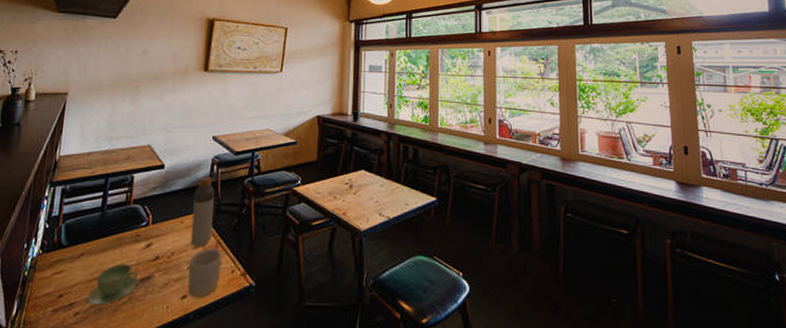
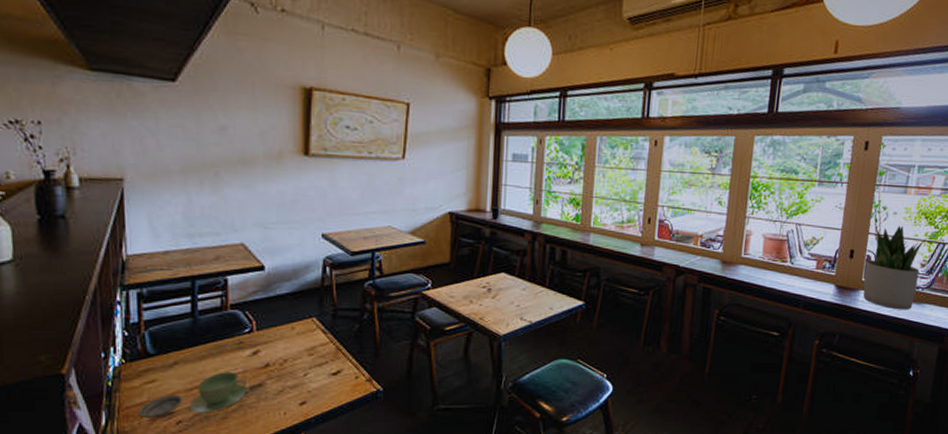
saucer: none [44,286,83,310] -> present [138,395,183,419]
mug: present [187,247,223,298] -> none [305,354,344,404]
bottle: present [190,176,215,247] -> none [305,279,330,354]
planter: none [702,122,761,208] -> present [863,225,927,310]

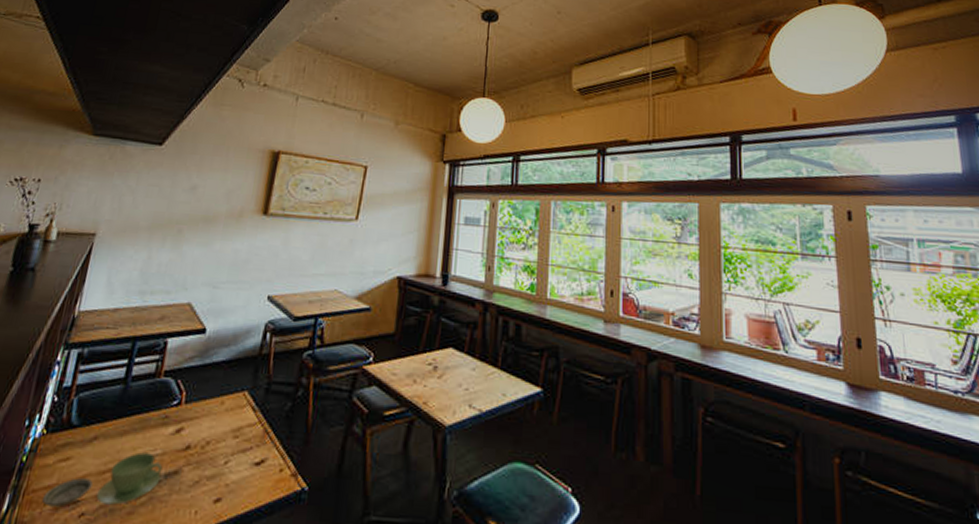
planter: present [863,225,927,310] -> none [879,309,956,423]

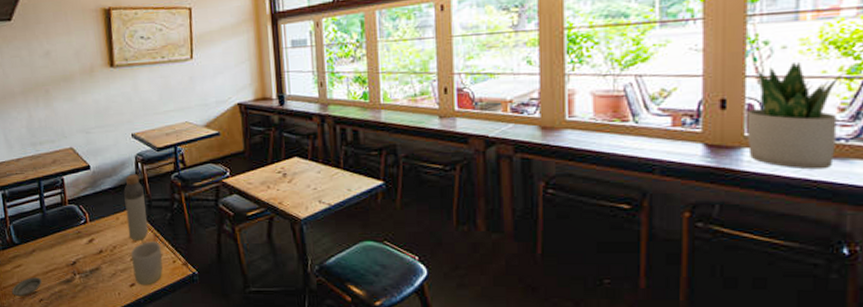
teacup: present [96,452,163,505] -> none [47,258,88,293]
mug: none [223,437,270,503] -> present [130,240,163,286]
bottle: none [231,346,266,436] -> present [124,174,149,240]
planter: none [879,309,956,423] -> present [747,61,843,170]

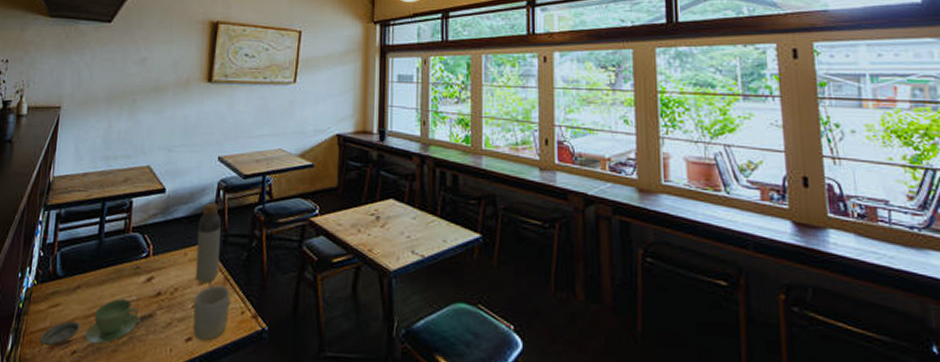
teacup: none [47,258,88,293] -> present [84,299,139,344]
planter: present [747,61,843,170] -> none [828,146,911,258]

